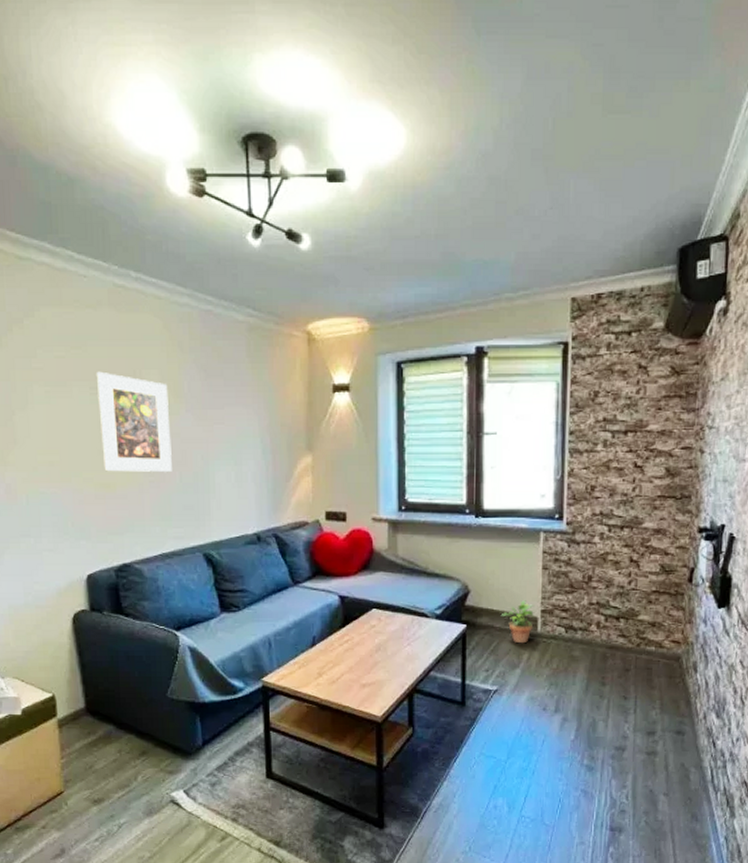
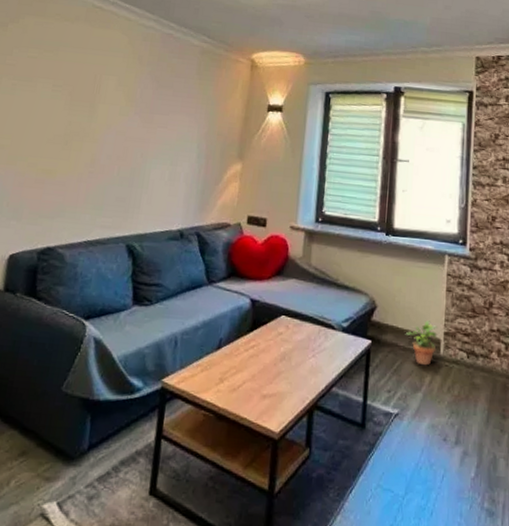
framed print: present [96,371,172,472] -> none [49,72,123,165]

